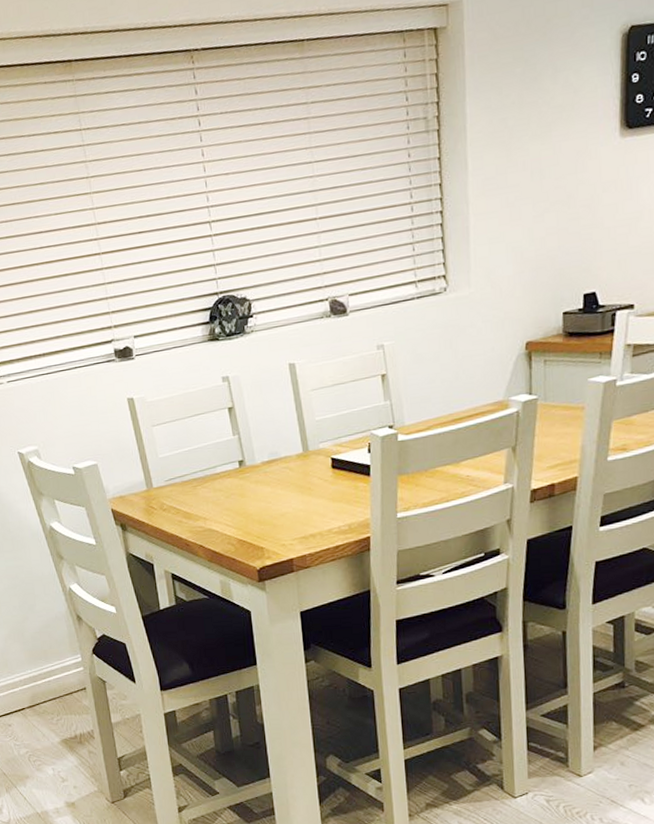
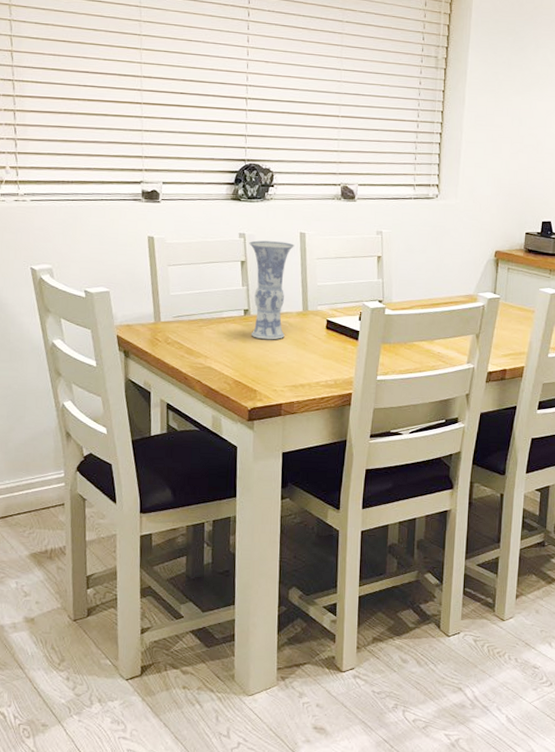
vase: none [234,377,286,491] -> present [249,240,294,340]

